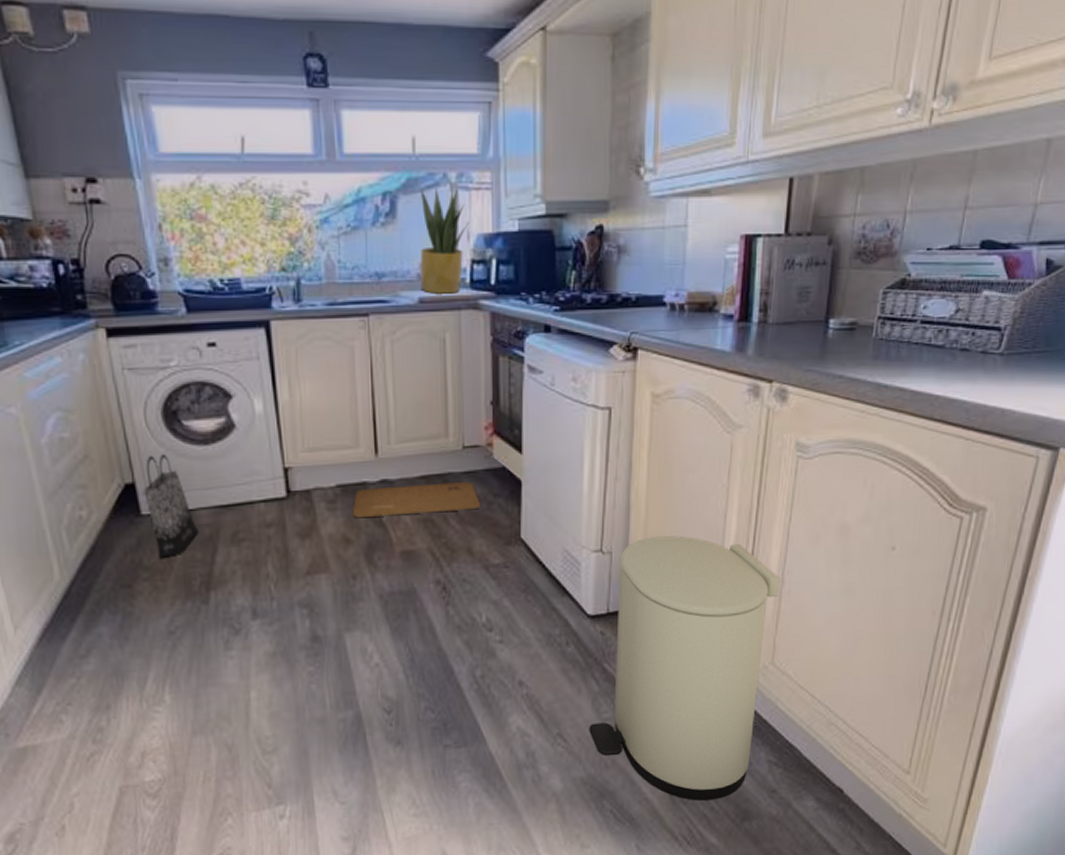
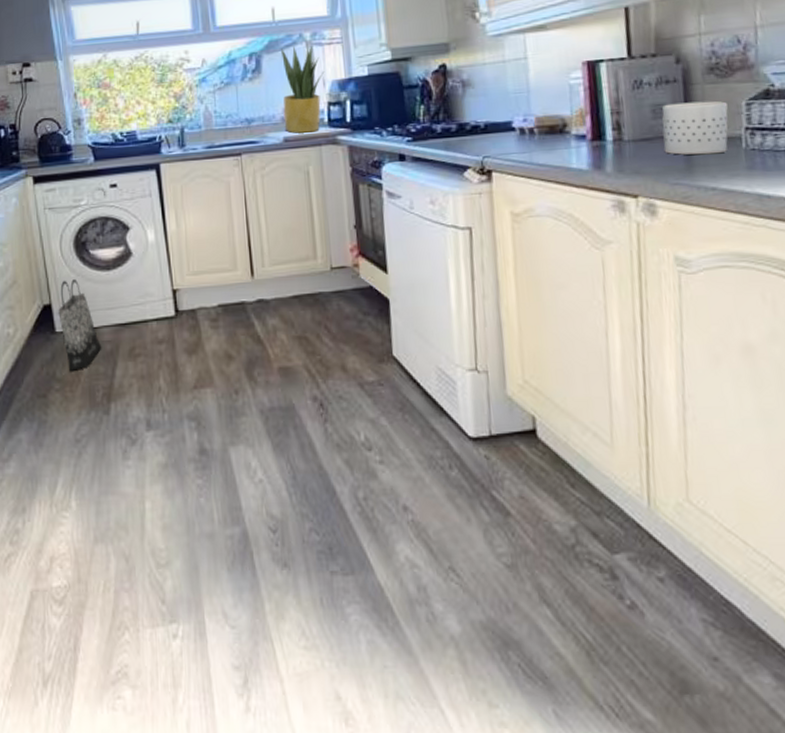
doormat: present [352,482,480,517] -> none [232,301,351,335]
pedal bin: present [589,536,780,801] -> none [483,355,683,663]
mug: none [803,287,866,342] -> present [661,101,728,156]

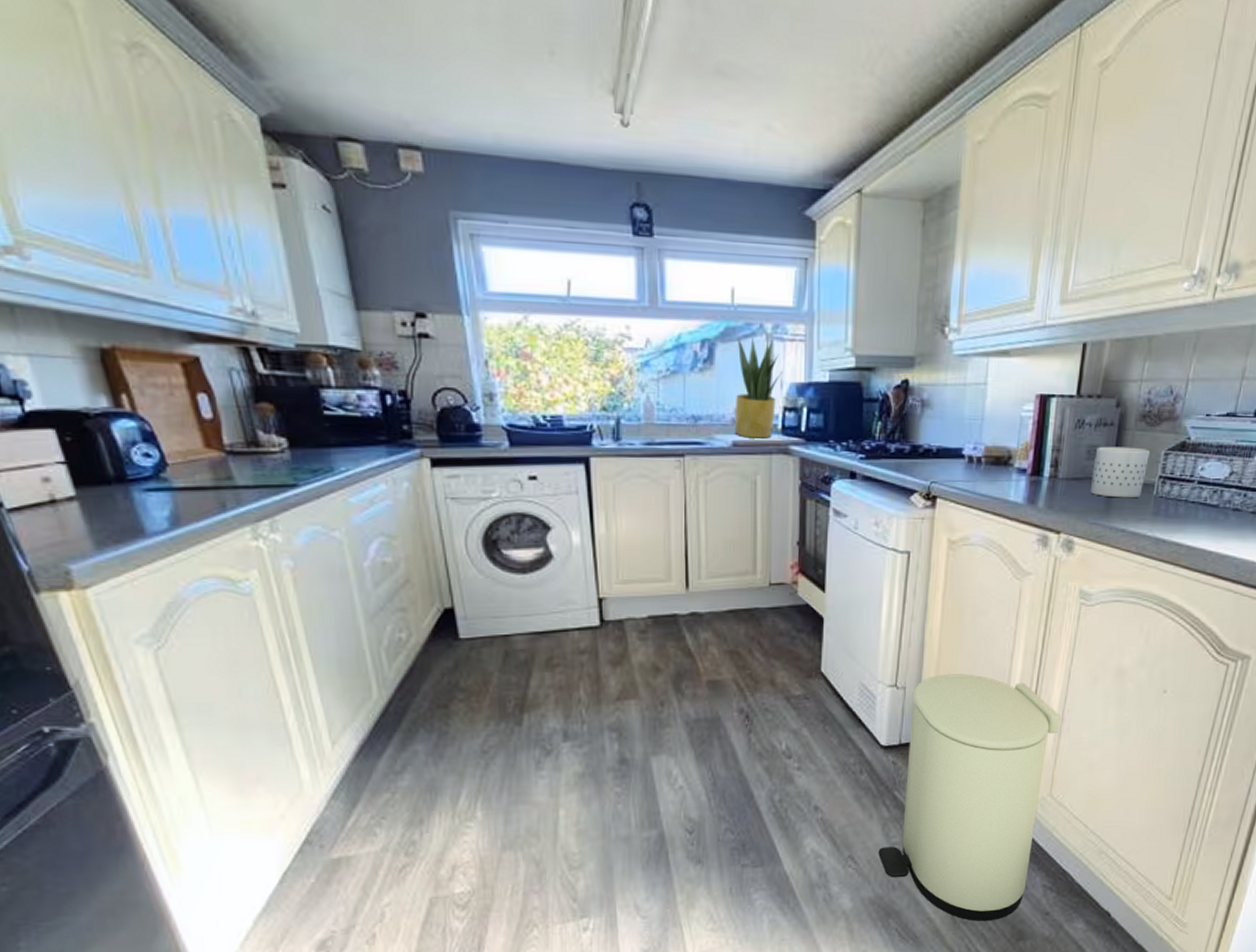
shopping bag: present [58,279,102,372] -> none [463,581,515,682]
pedal bin: none [483,355,683,663] -> present [878,674,1060,921]

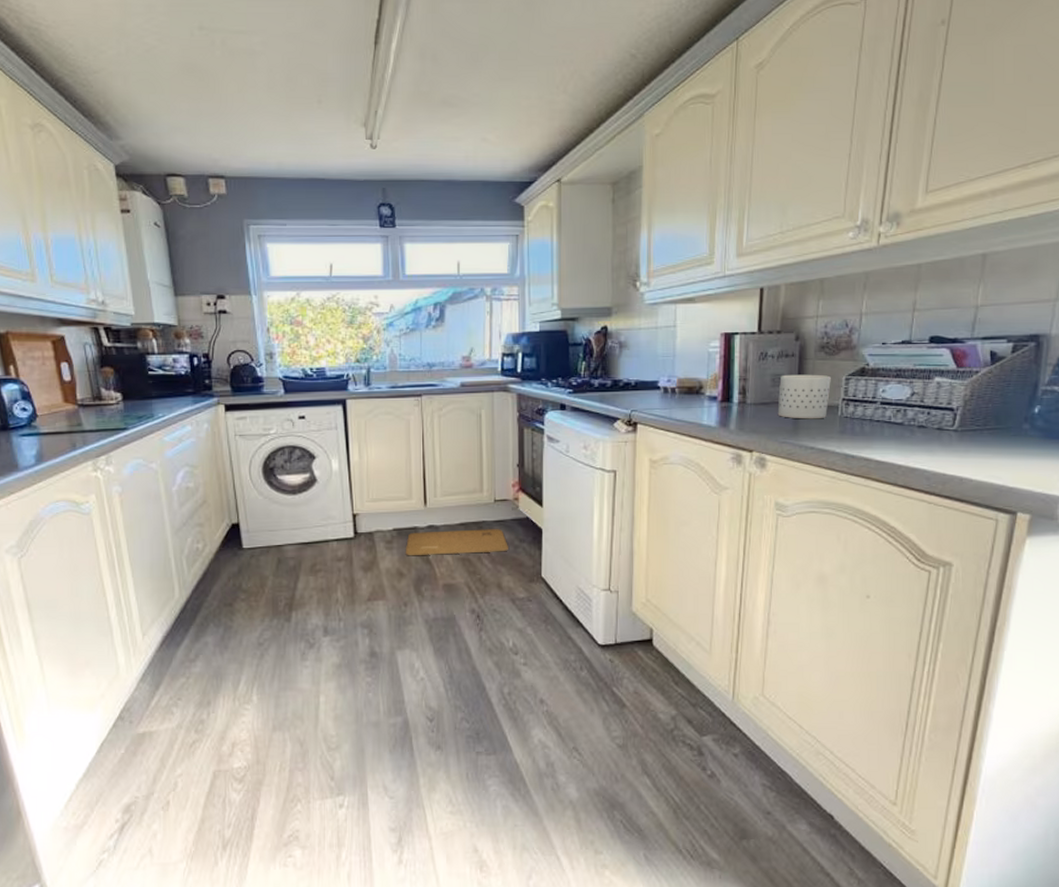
doormat: none [662,617,784,647] -> present [405,529,508,555]
planter: present [734,337,784,439] -> none [462,298,502,380]
pedal bin: present [878,674,1060,921] -> none [601,579,766,817]

